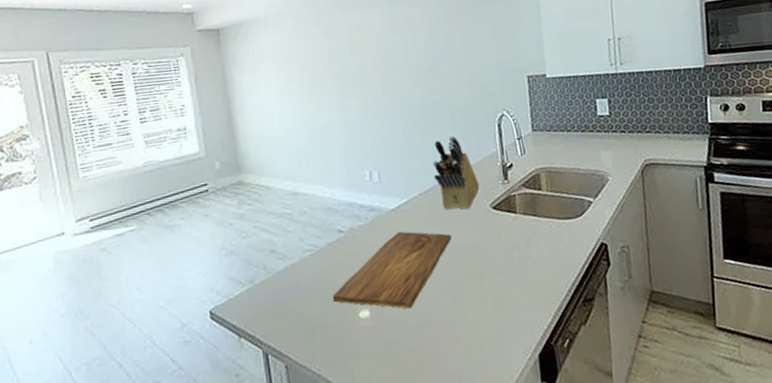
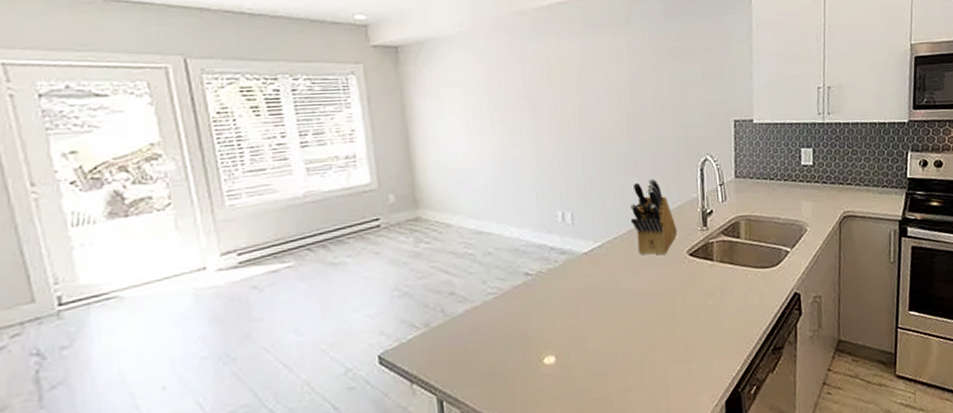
cutting board: present [332,231,451,309] -> none [515,275,645,355]

